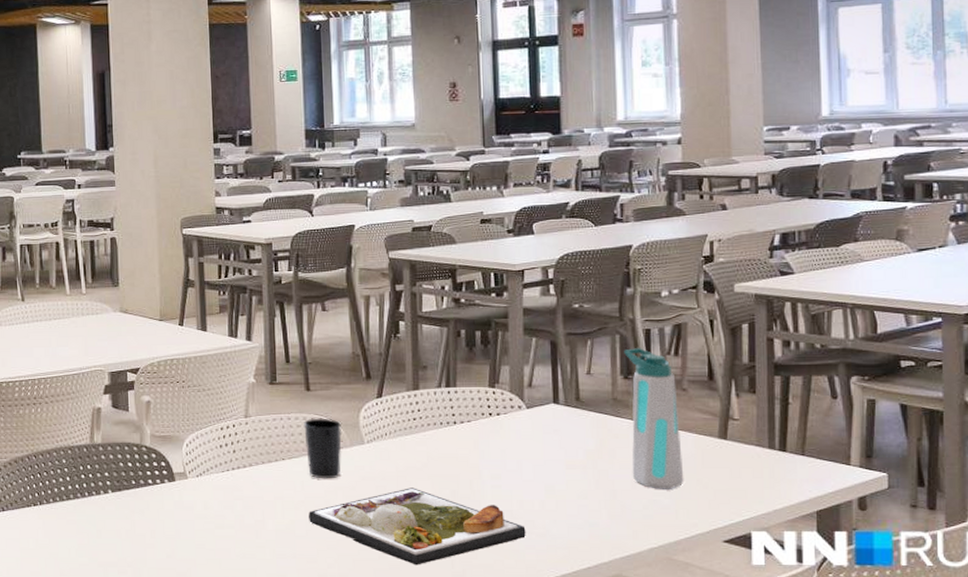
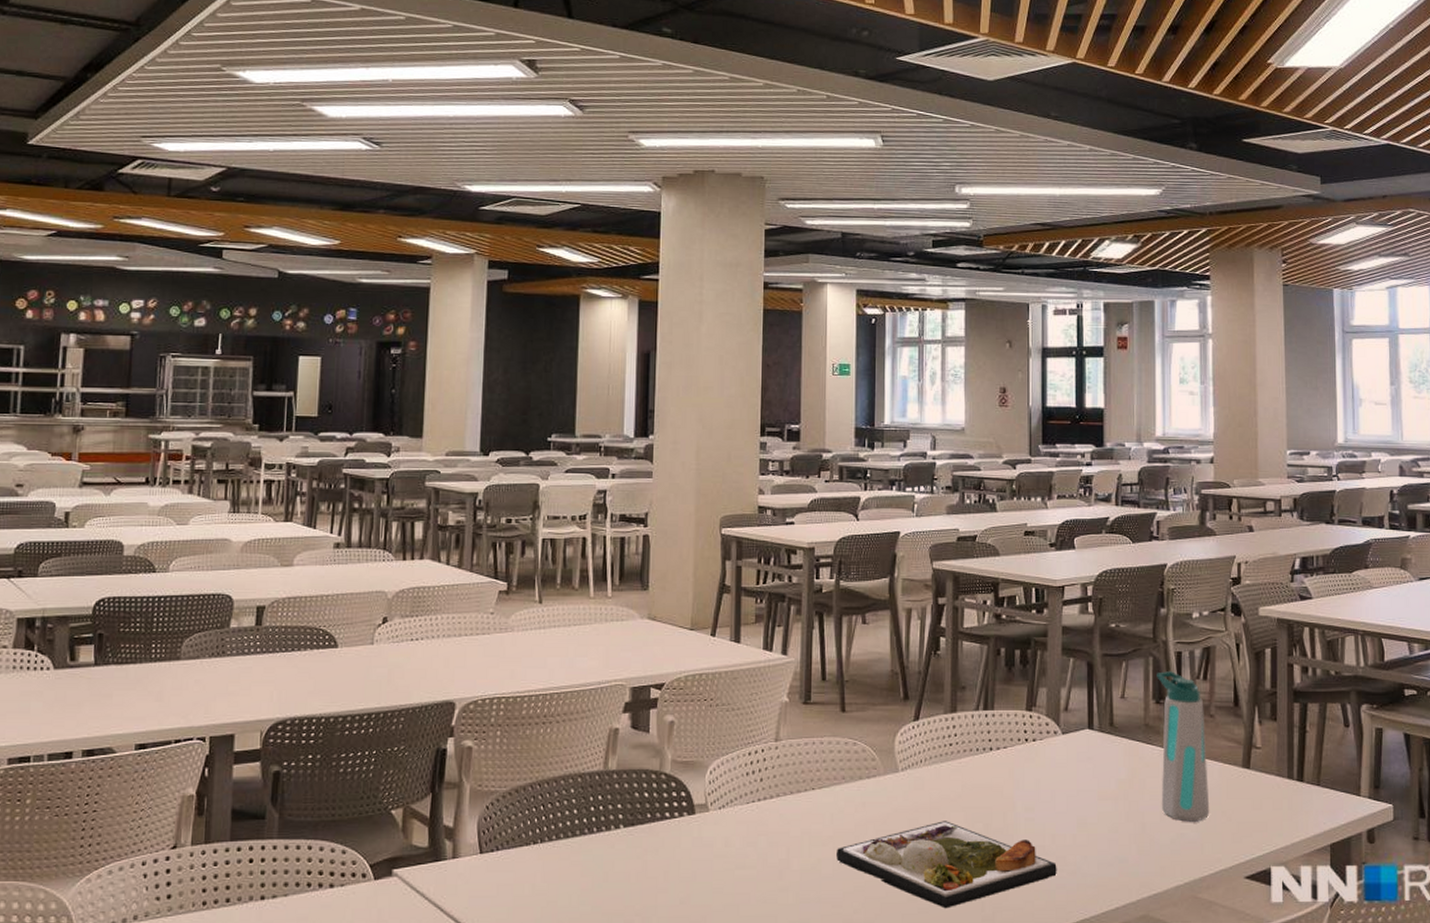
cup: present [303,418,342,479] -> none [836,742,876,812]

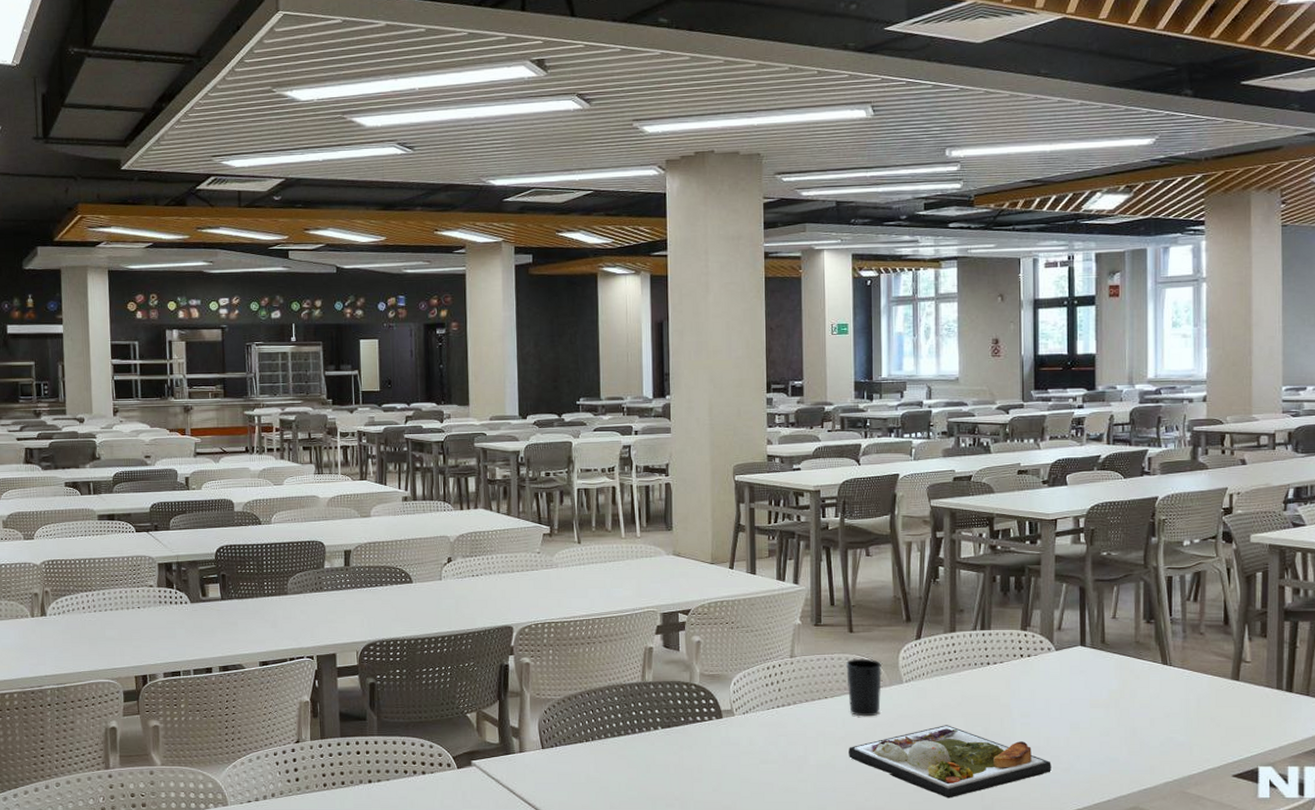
cup: none [836,742,876,812] -> present [845,658,882,717]
water bottle: present [1157,671,1210,822] -> none [1147,594,1199,727]

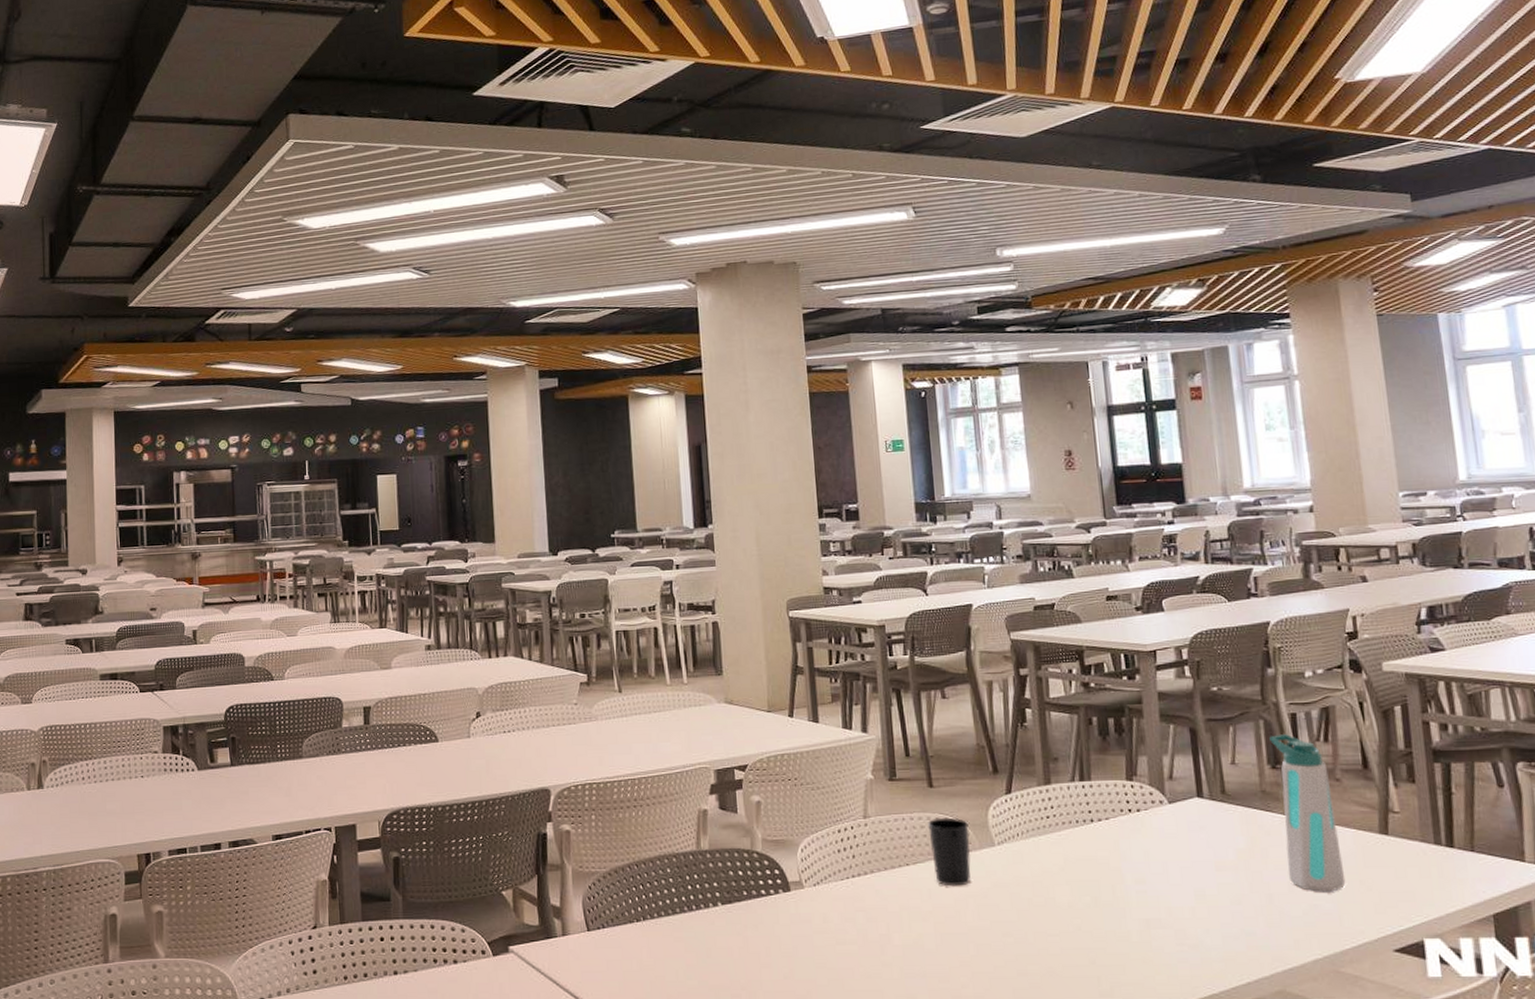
dinner plate: present [849,725,1051,799] -> none [938,894,1177,983]
water bottle: none [1147,594,1199,727] -> present [1269,734,1346,892]

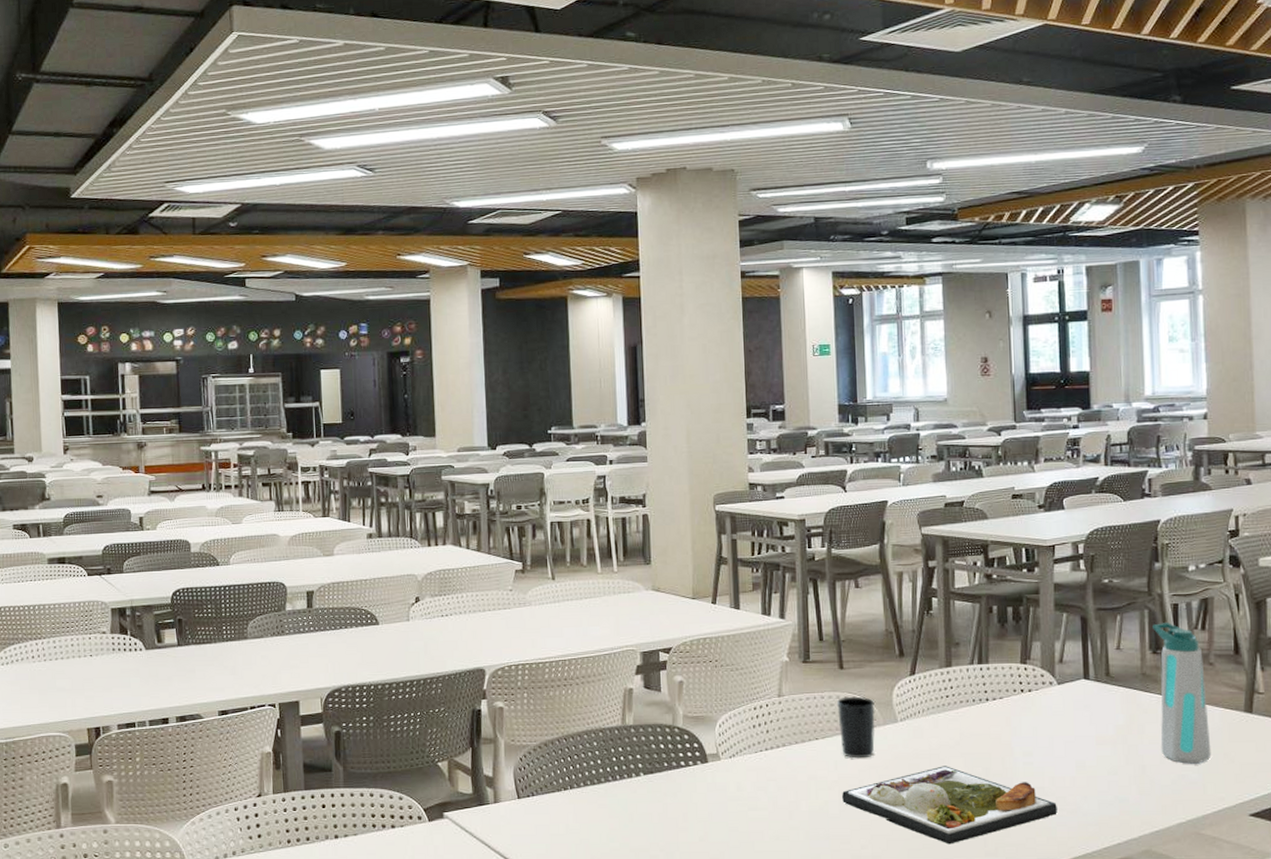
dinner plate: none [938,894,1177,983] -> present [842,766,1057,845]

